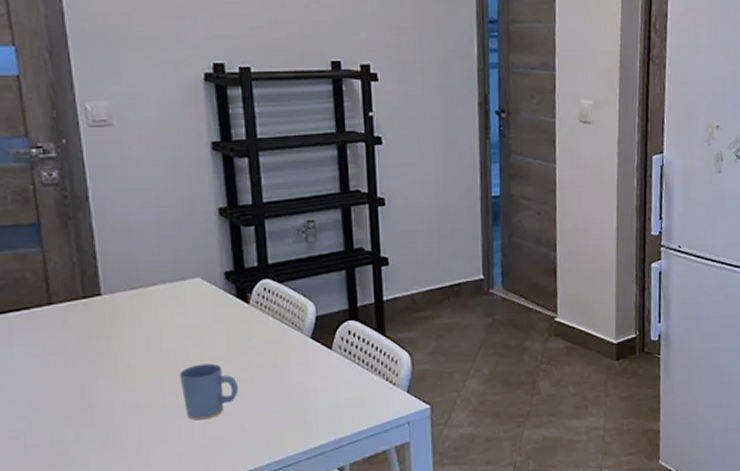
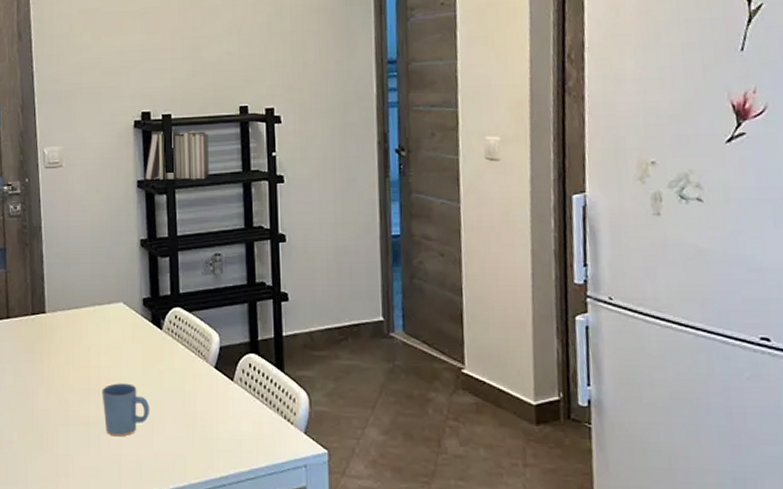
books: none [220,85,298,143] -> present [144,129,209,181]

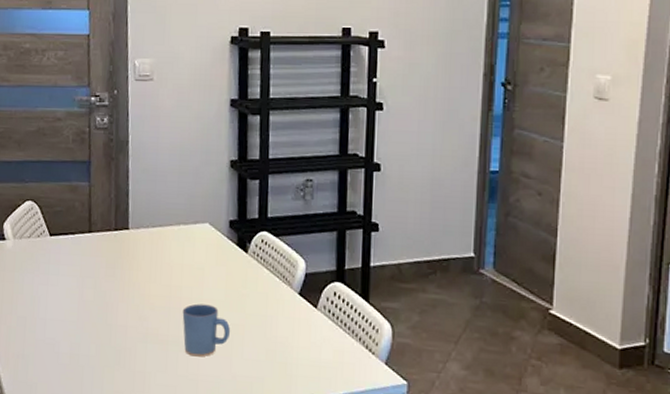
books: present [144,129,209,181] -> none [238,48,308,103]

